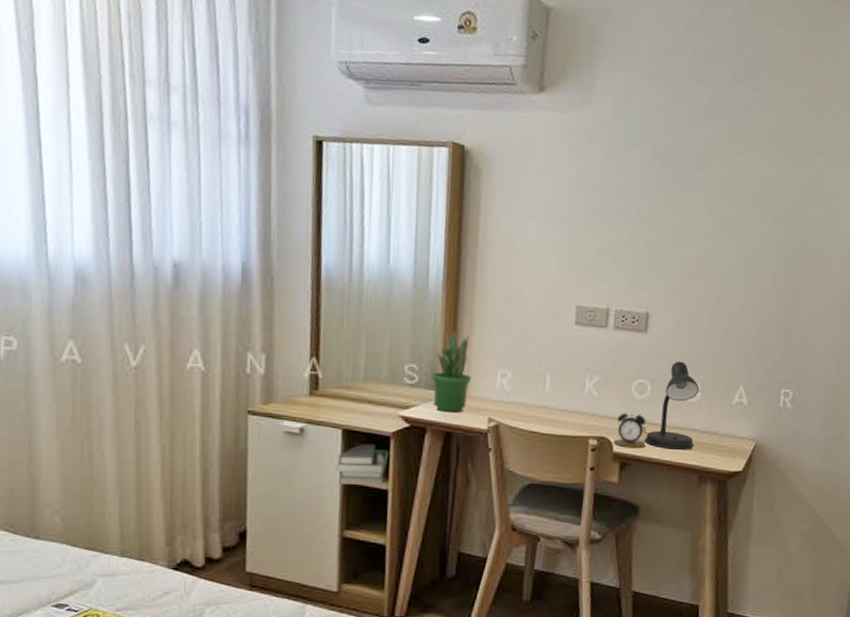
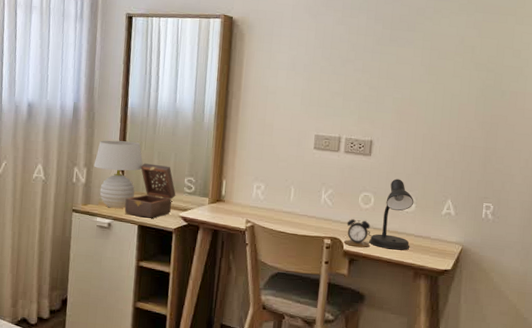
table lamp: none [275,314,346,409] -> present [93,140,143,209]
jewelry box: none [322,345,394,421] -> present [124,163,176,219]
books: present [336,443,388,485] -> none [133,236,171,269]
planter: present [431,332,472,413] -> none [204,154,234,215]

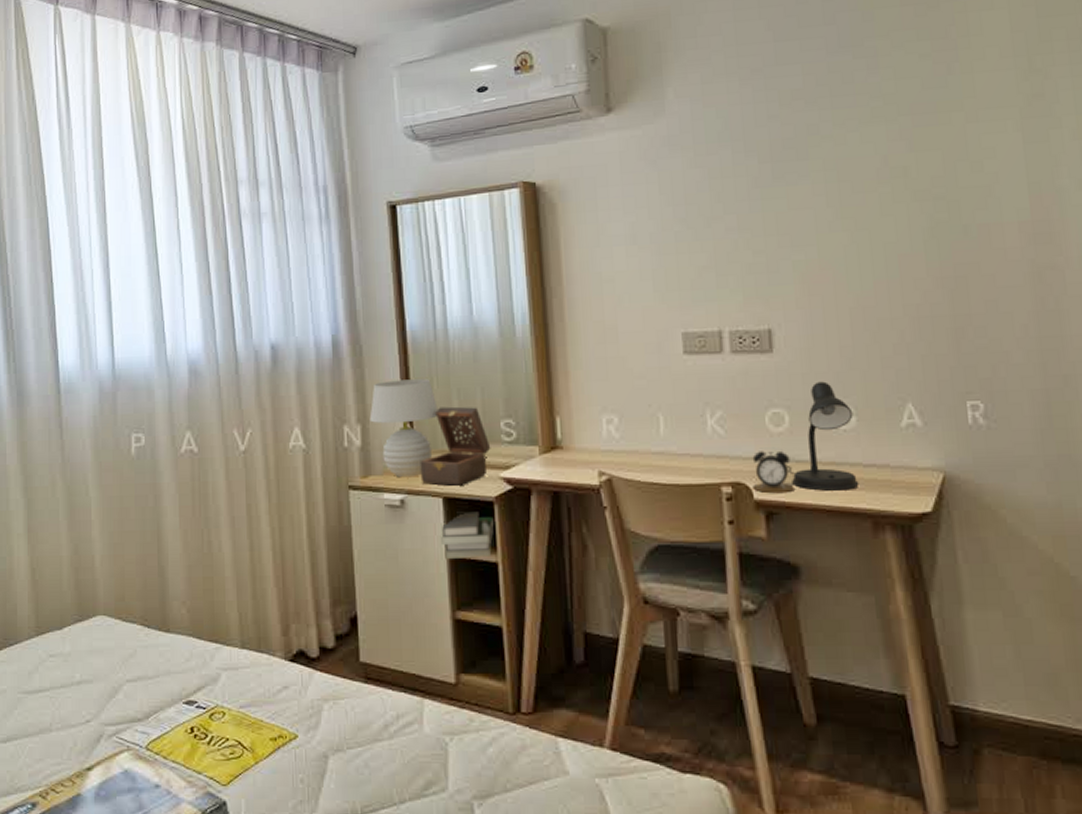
books: none [133,236,171,269] -> present [441,511,494,560]

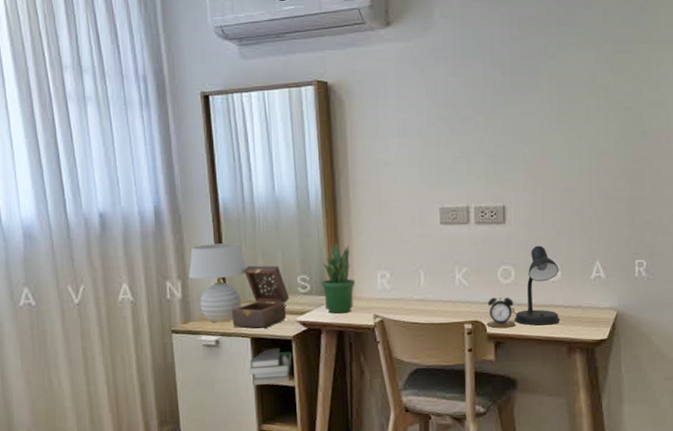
planter: none [530,379,575,469] -> present [321,243,356,314]

